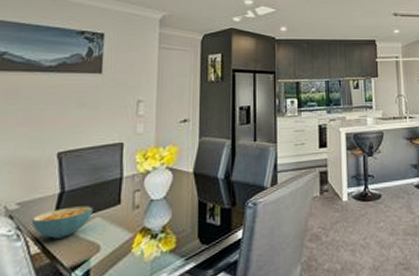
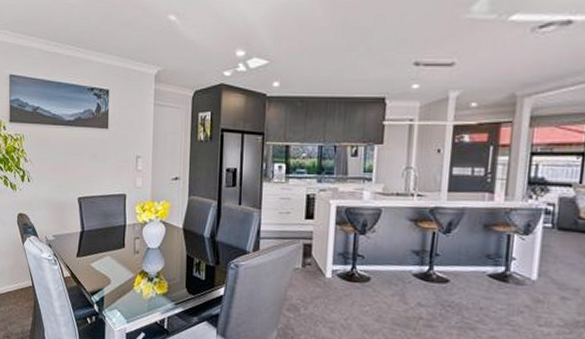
cereal bowl: present [31,205,93,239] -> none [63,244,105,268]

